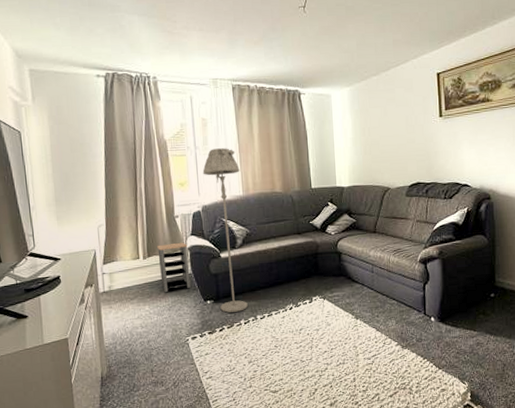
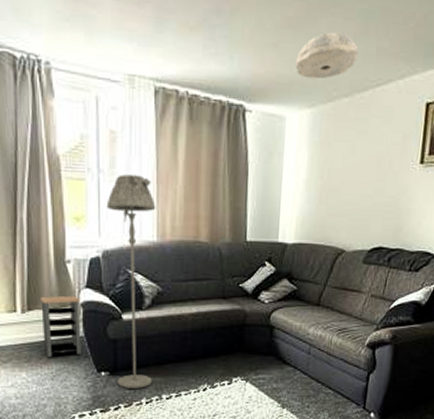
ceiling light: none [334,32,379,66] -> present [296,31,358,79]

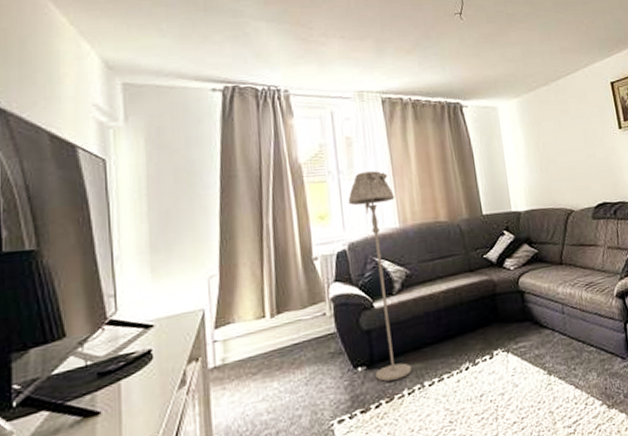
side table: present [41,295,81,358] -> none [289,291,335,362]
ceiling light: present [296,31,358,79] -> none [497,40,547,76]

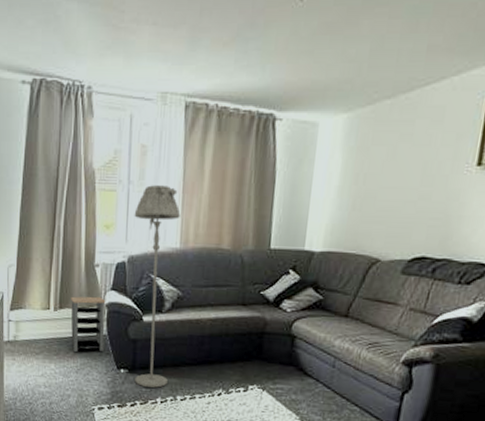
side table: none [289,291,335,362] -> present [71,296,106,353]

